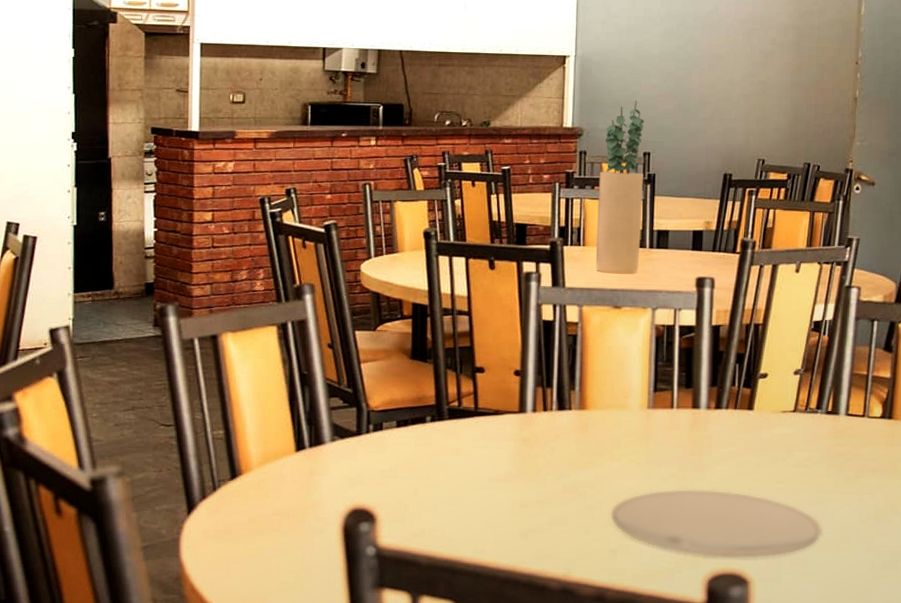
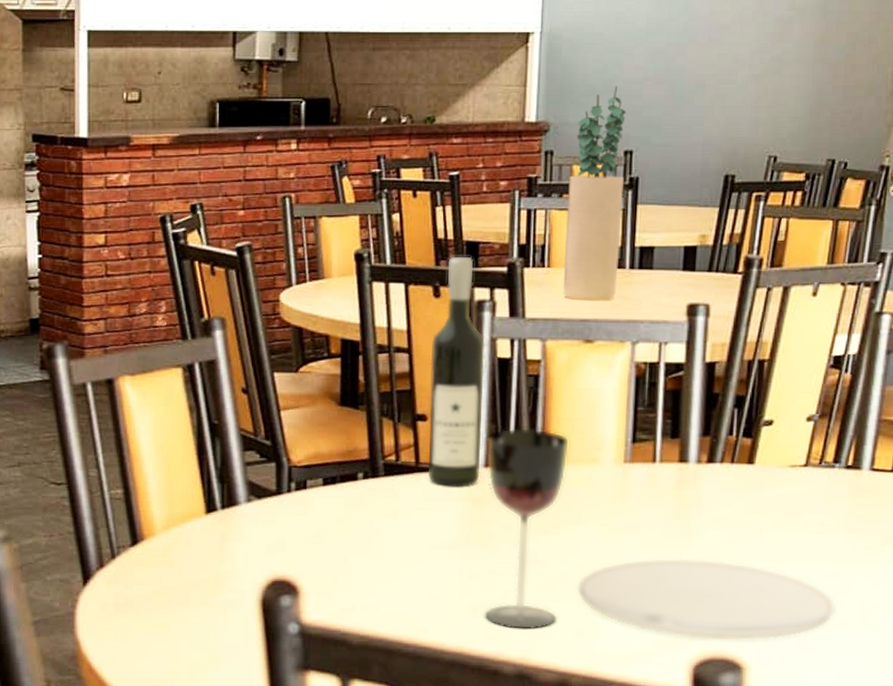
bottle: none [485,235,532,428] -> present [427,256,485,486]
wineglass: none [533,378,603,550] -> present [484,427,570,630]

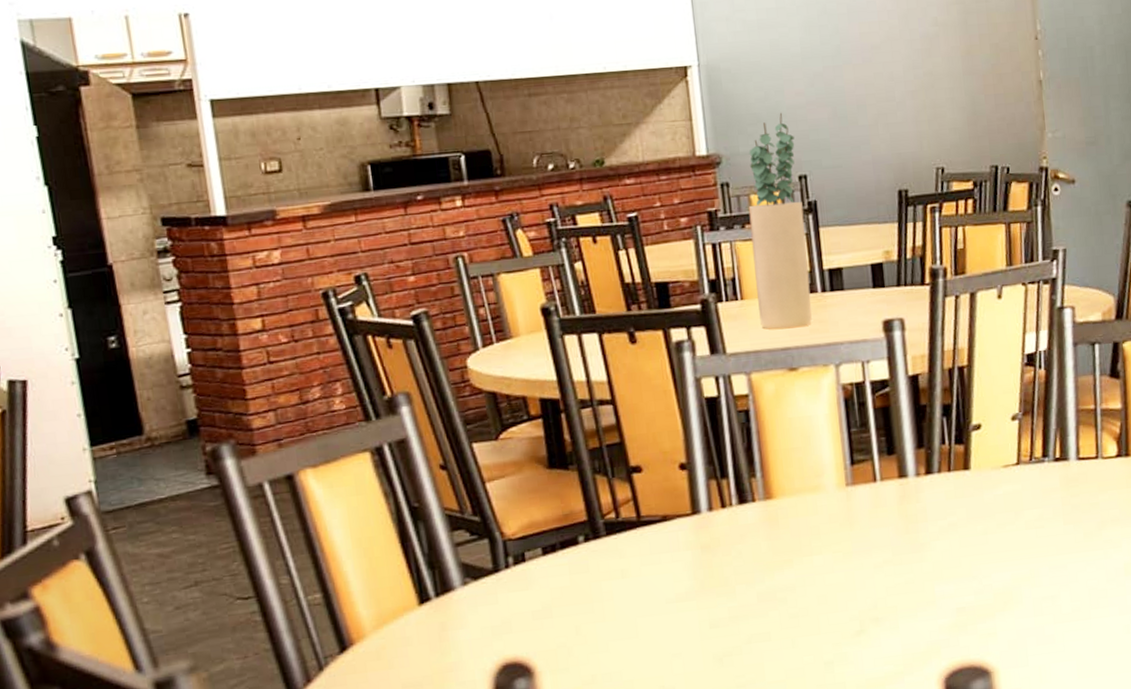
bottle: present [427,256,485,486] -> none [635,298,705,537]
wineglass: present [484,427,570,630] -> none [706,463,804,672]
plate: present [575,557,837,641] -> none [818,568,1068,652]

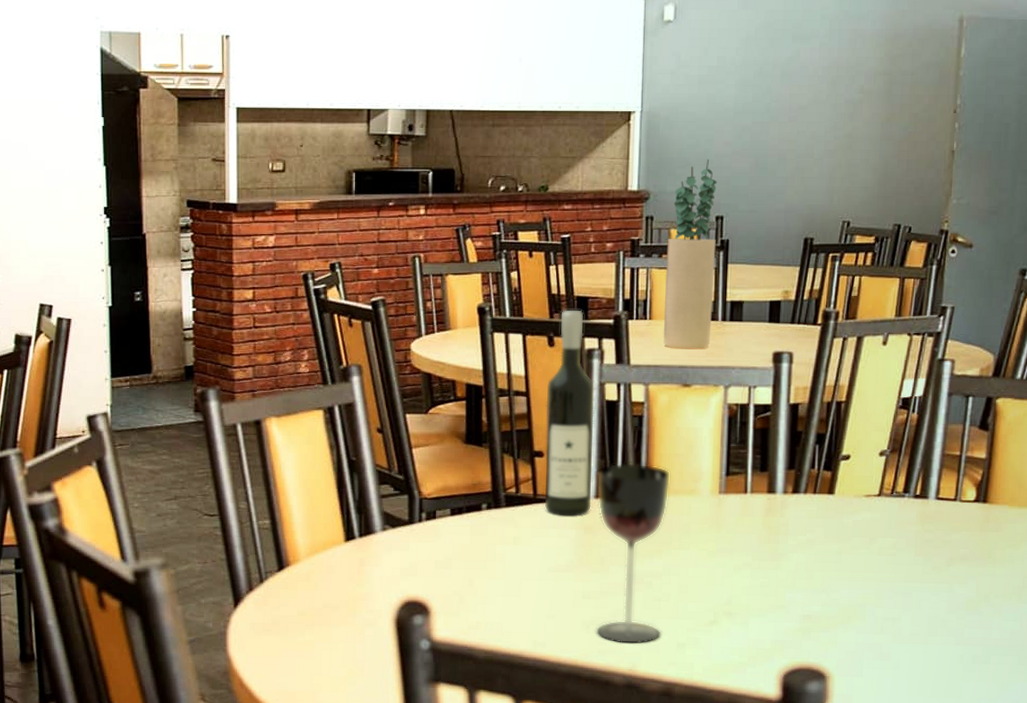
bottle: none [635,298,705,537] -> present [544,309,595,516]
wineglass: none [706,463,804,672] -> present [596,462,671,644]

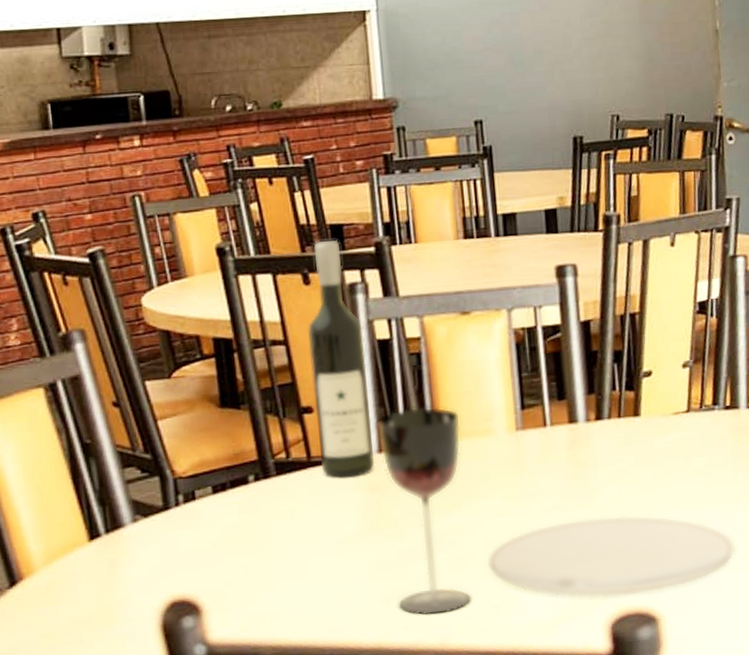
vase: present [663,159,717,350] -> none [424,57,486,274]
plate: none [677,578,909,653] -> present [485,515,736,598]

